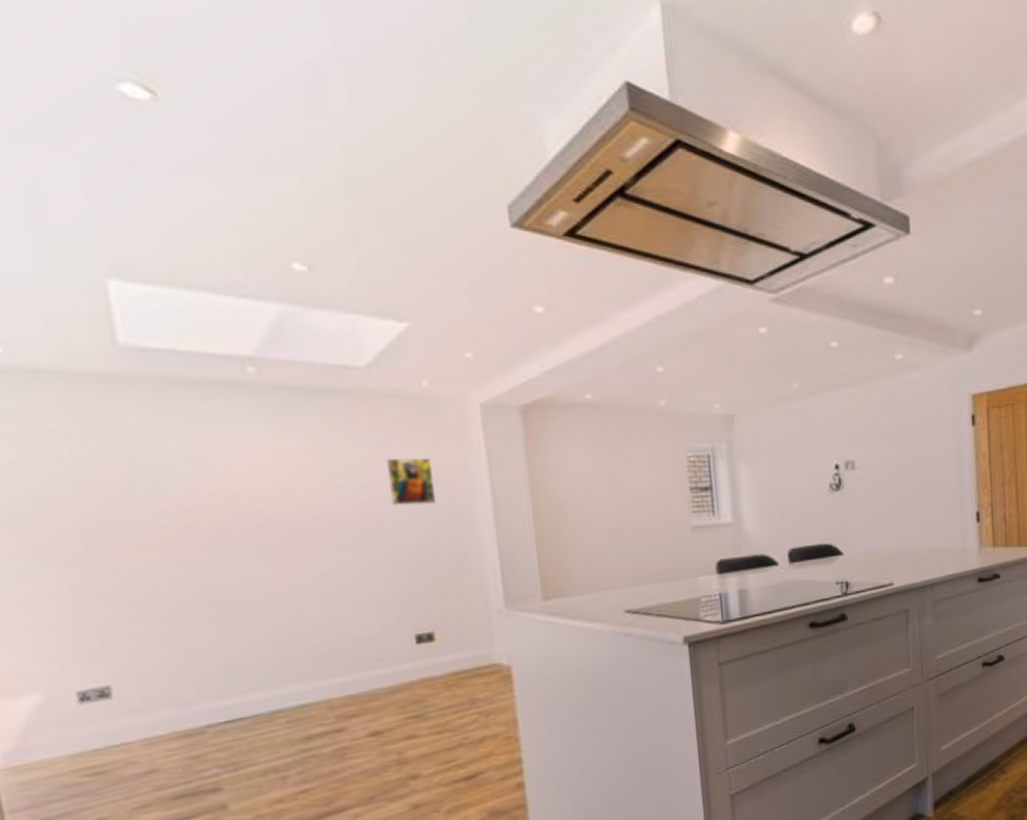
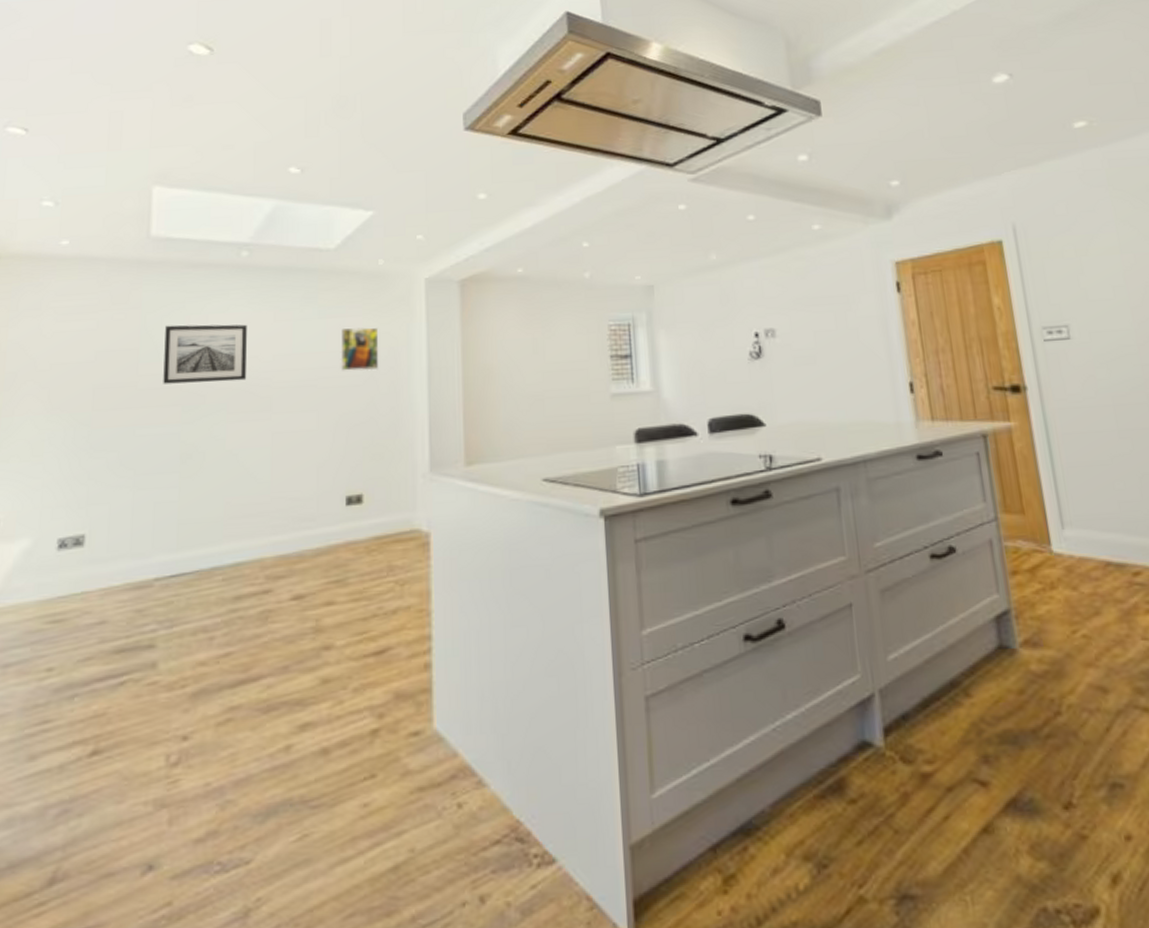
wall art: none [162,453,278,522] -> present [163,324,247,384]

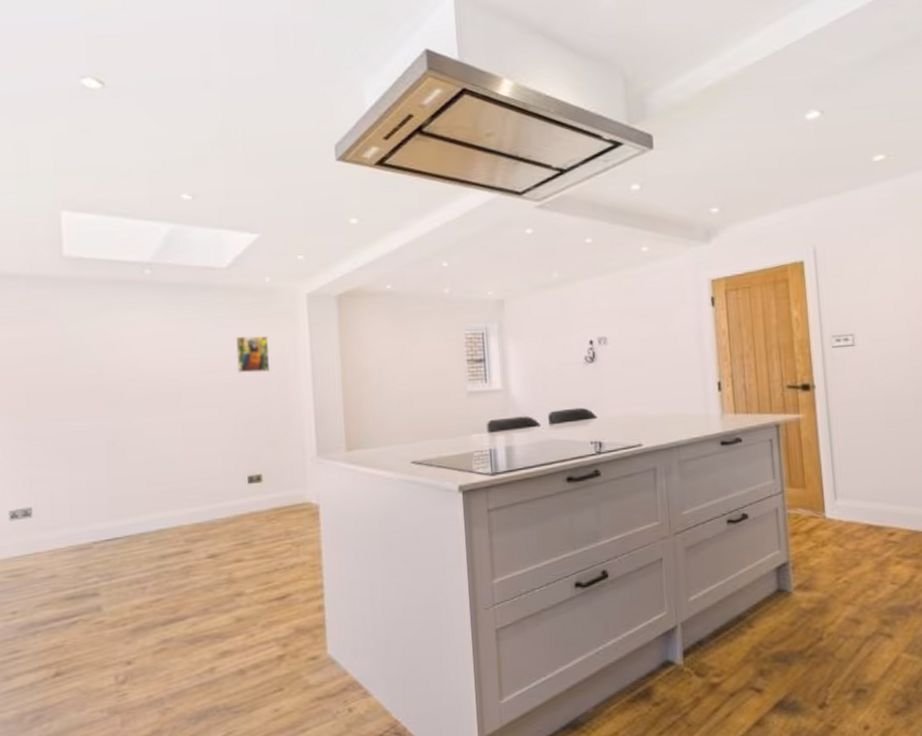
wall art: present [163,324,247,384] -> none [83,333,157,384]

